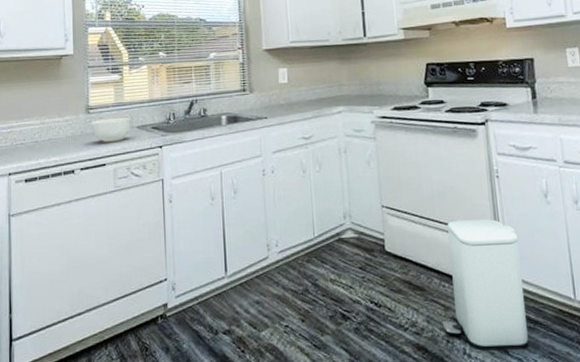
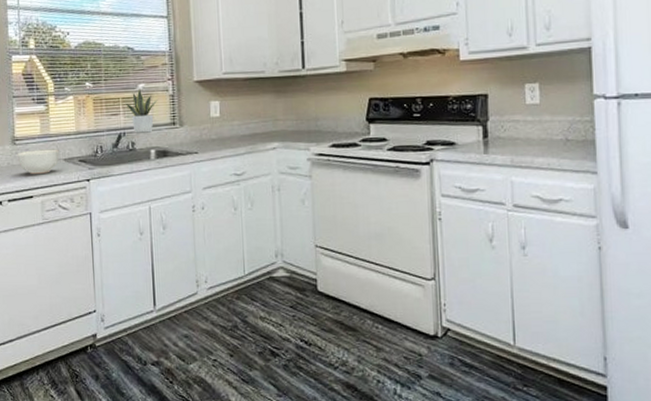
potted plant: none [197,56,229,101] -> present [125,88,158,134]
pedal bin: present [442,219,529,350] -> none [373,262,462,392]

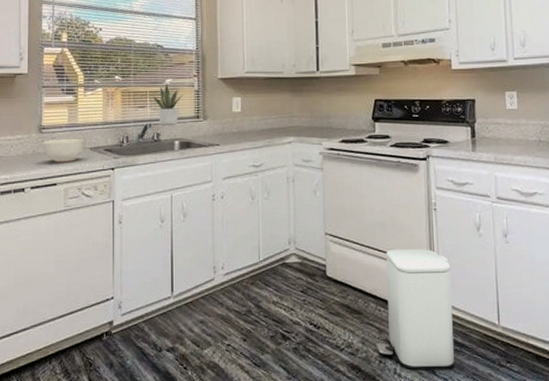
pedal bin: none [373,262,462,392] -> present [376,249,454,371]

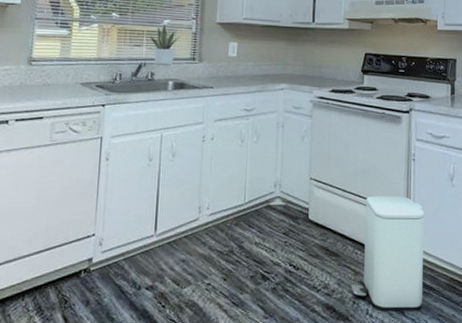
bowl: present [43,138,86,162] -> none [31,72,77,96]

